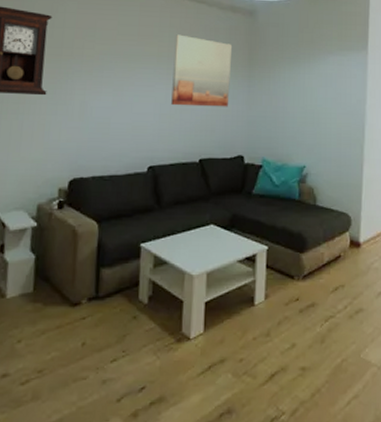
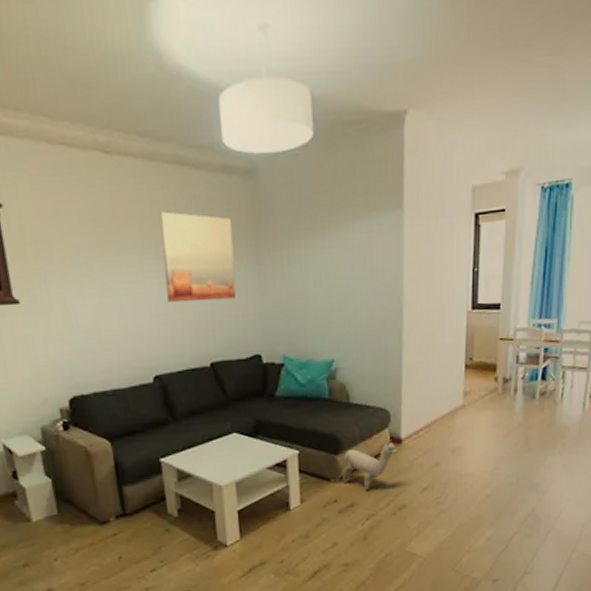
plush toy: none [306,243,357,292] -> present [342,440,399,492]

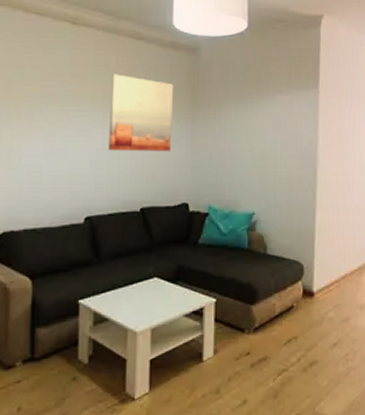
plush toy: present [342,440,399,492] -> none [257,293,311,345]

